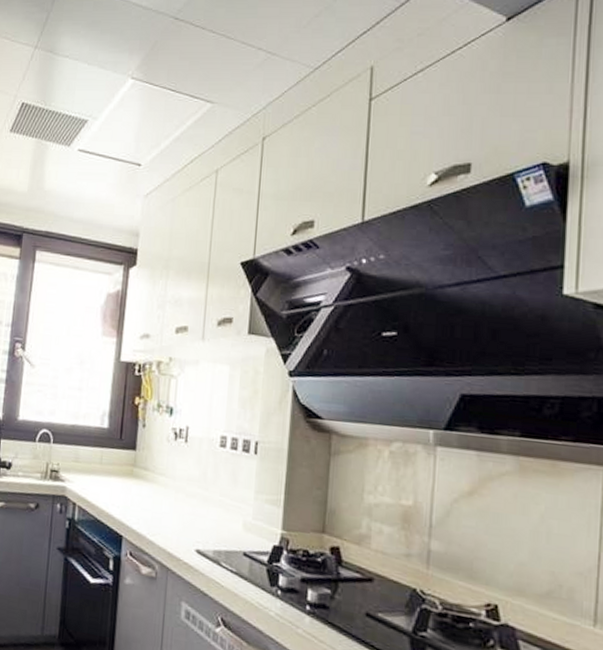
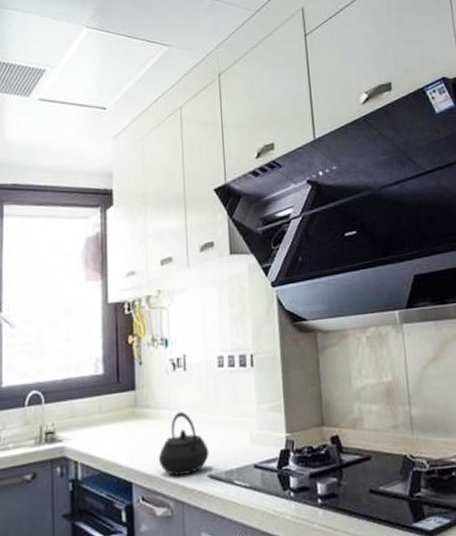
kettle: none [149,481,200,544] -> present [158,411,209,476]

